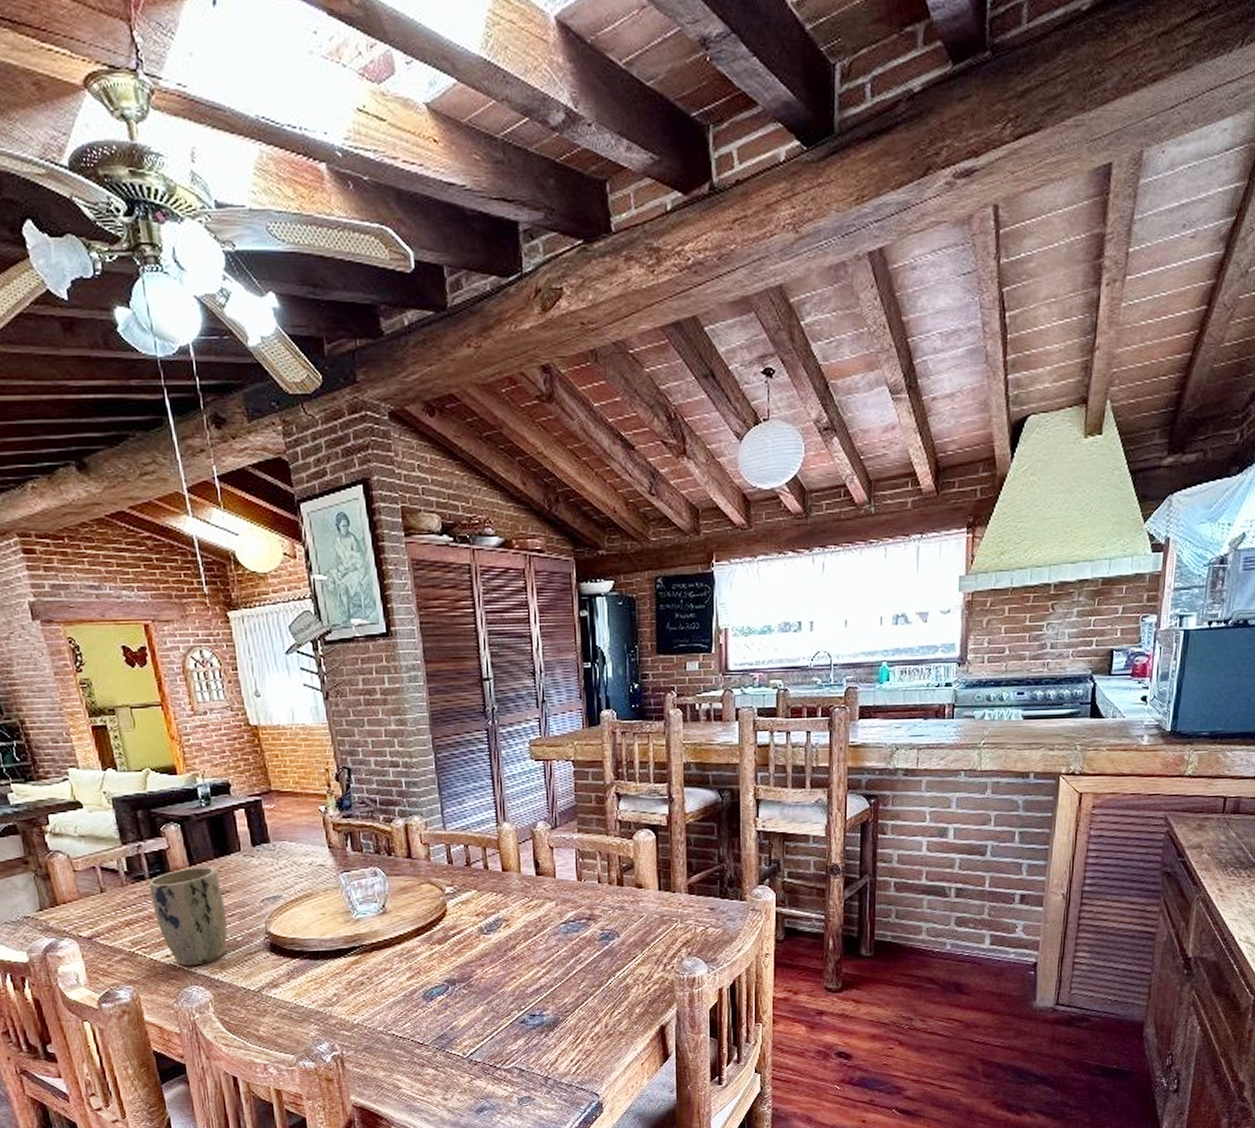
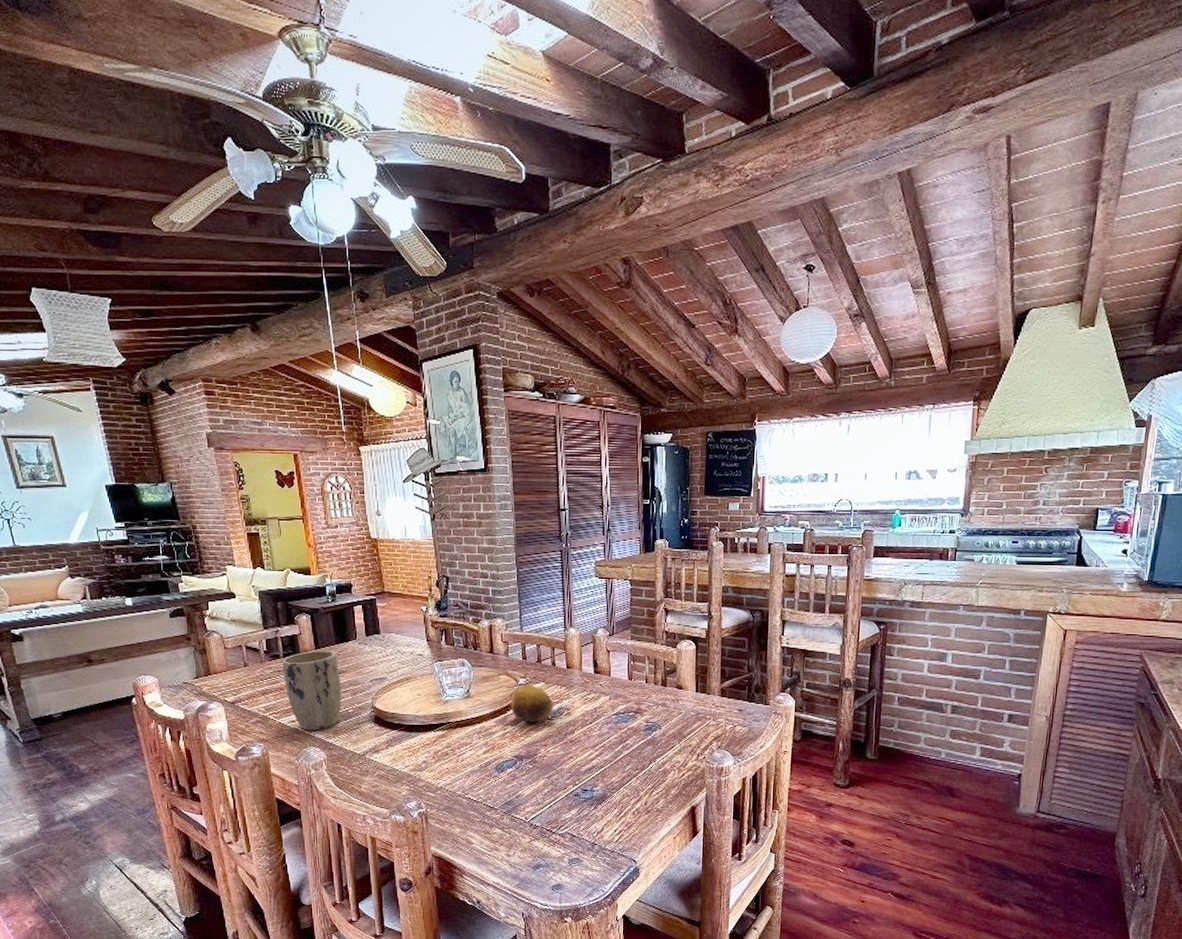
fruit: none [436,893,490,939] -> present [510,685,554,722]

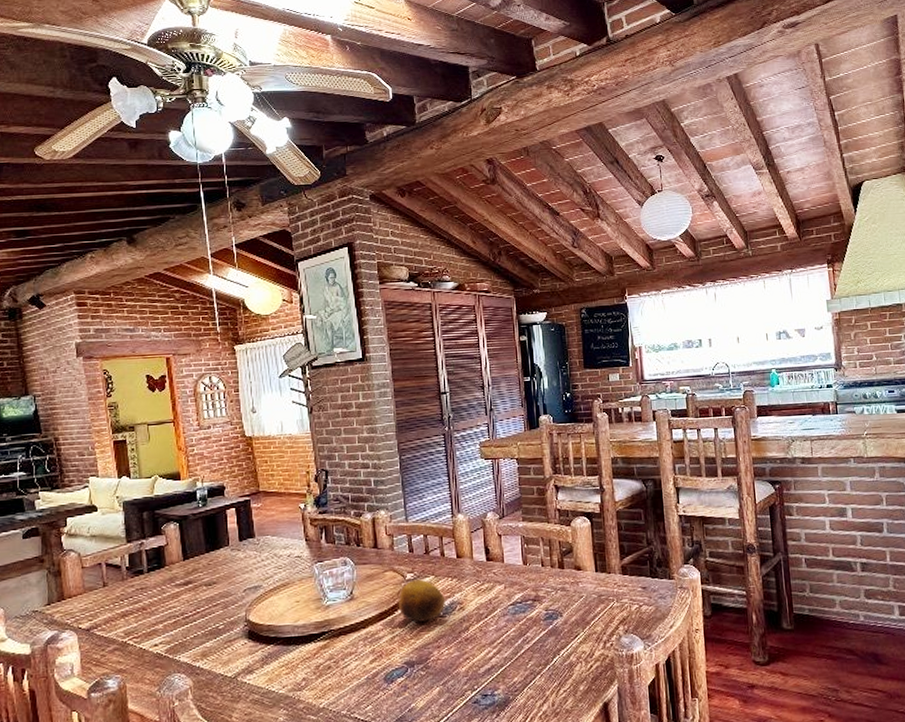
plant pot: present [282,650,342,731] -> none [146,560,212,655]

